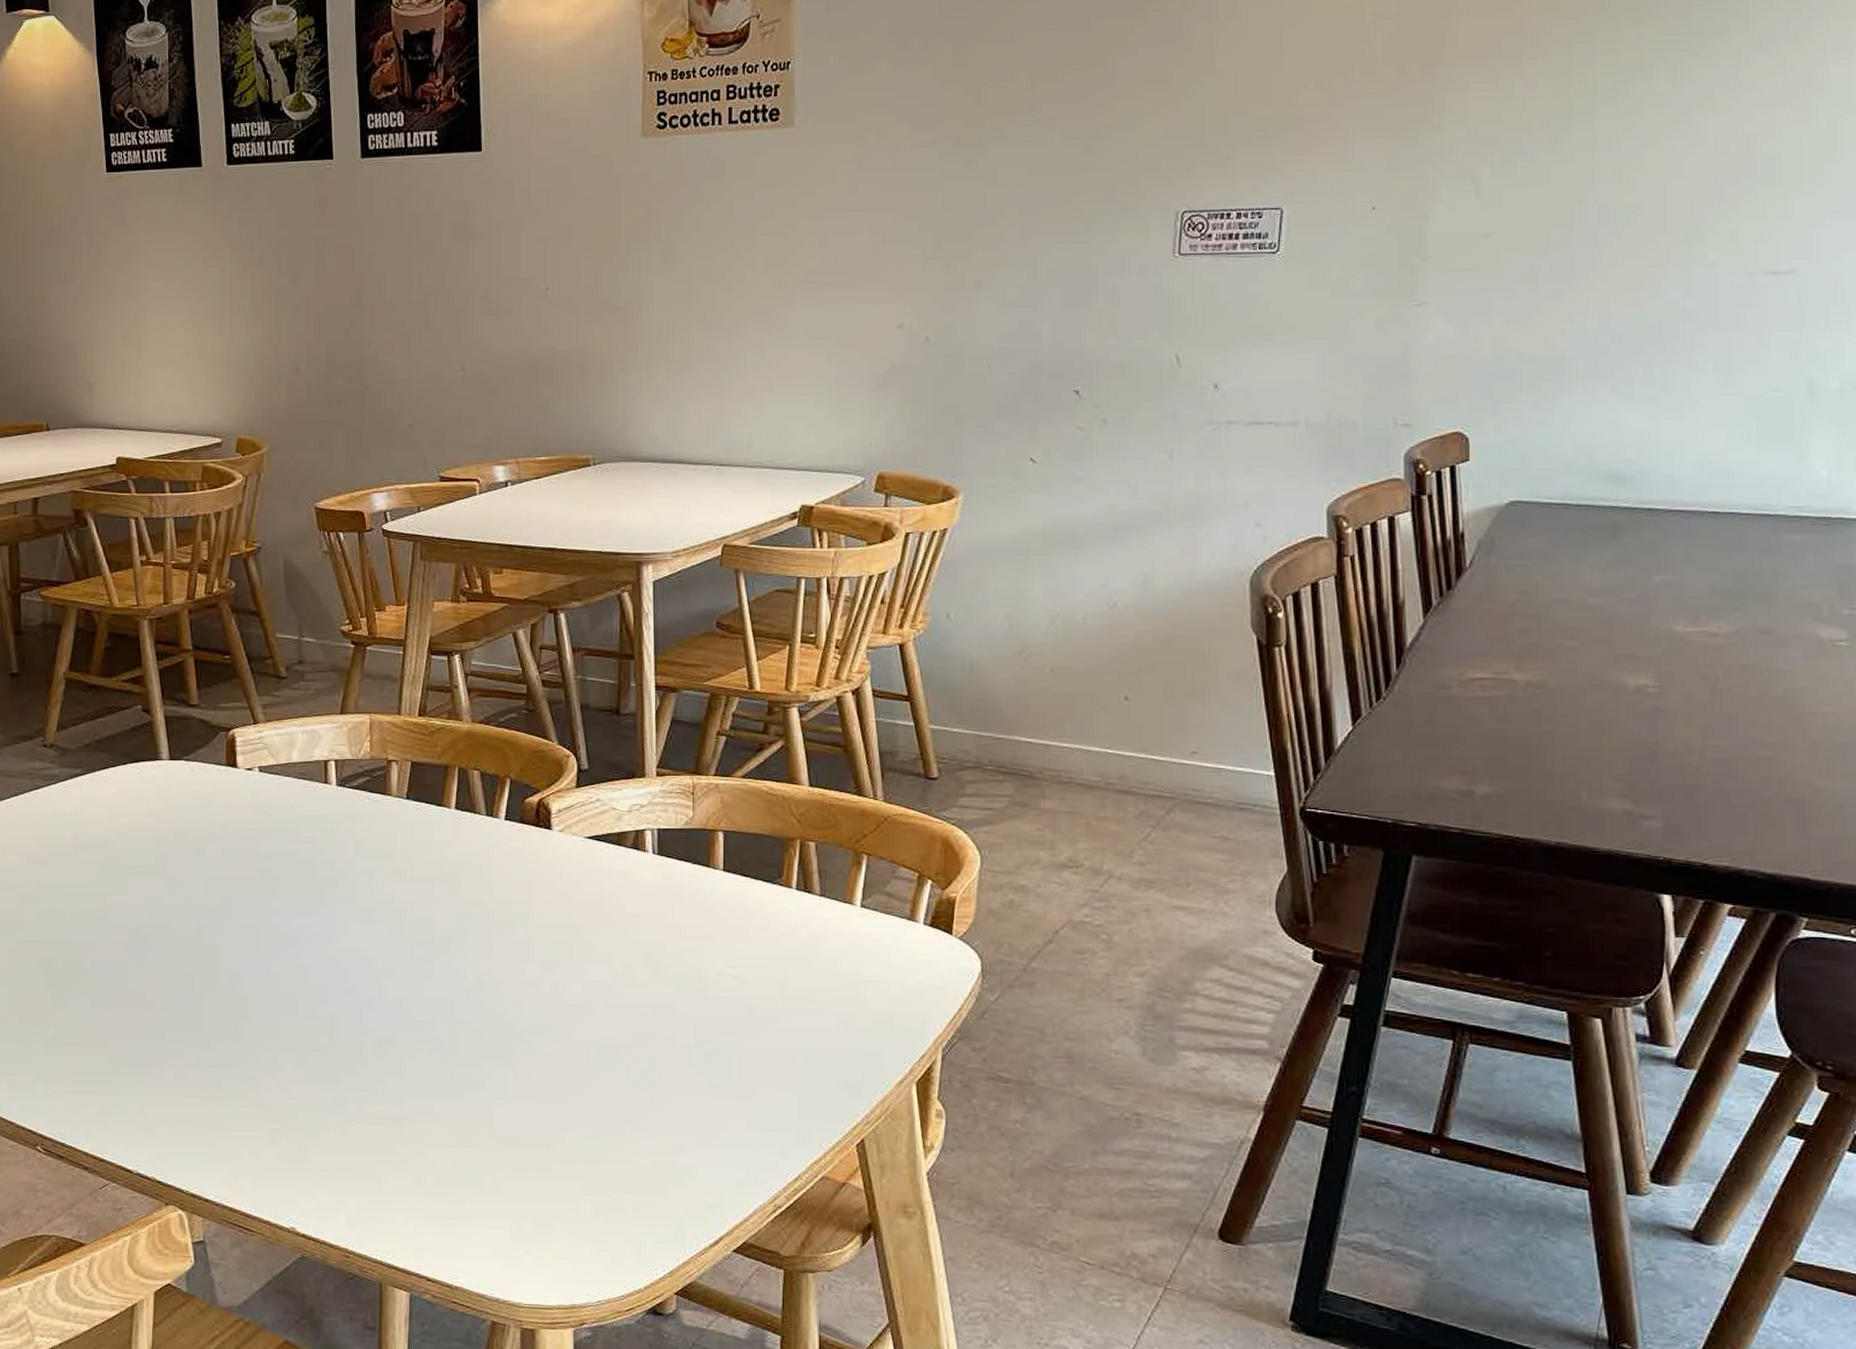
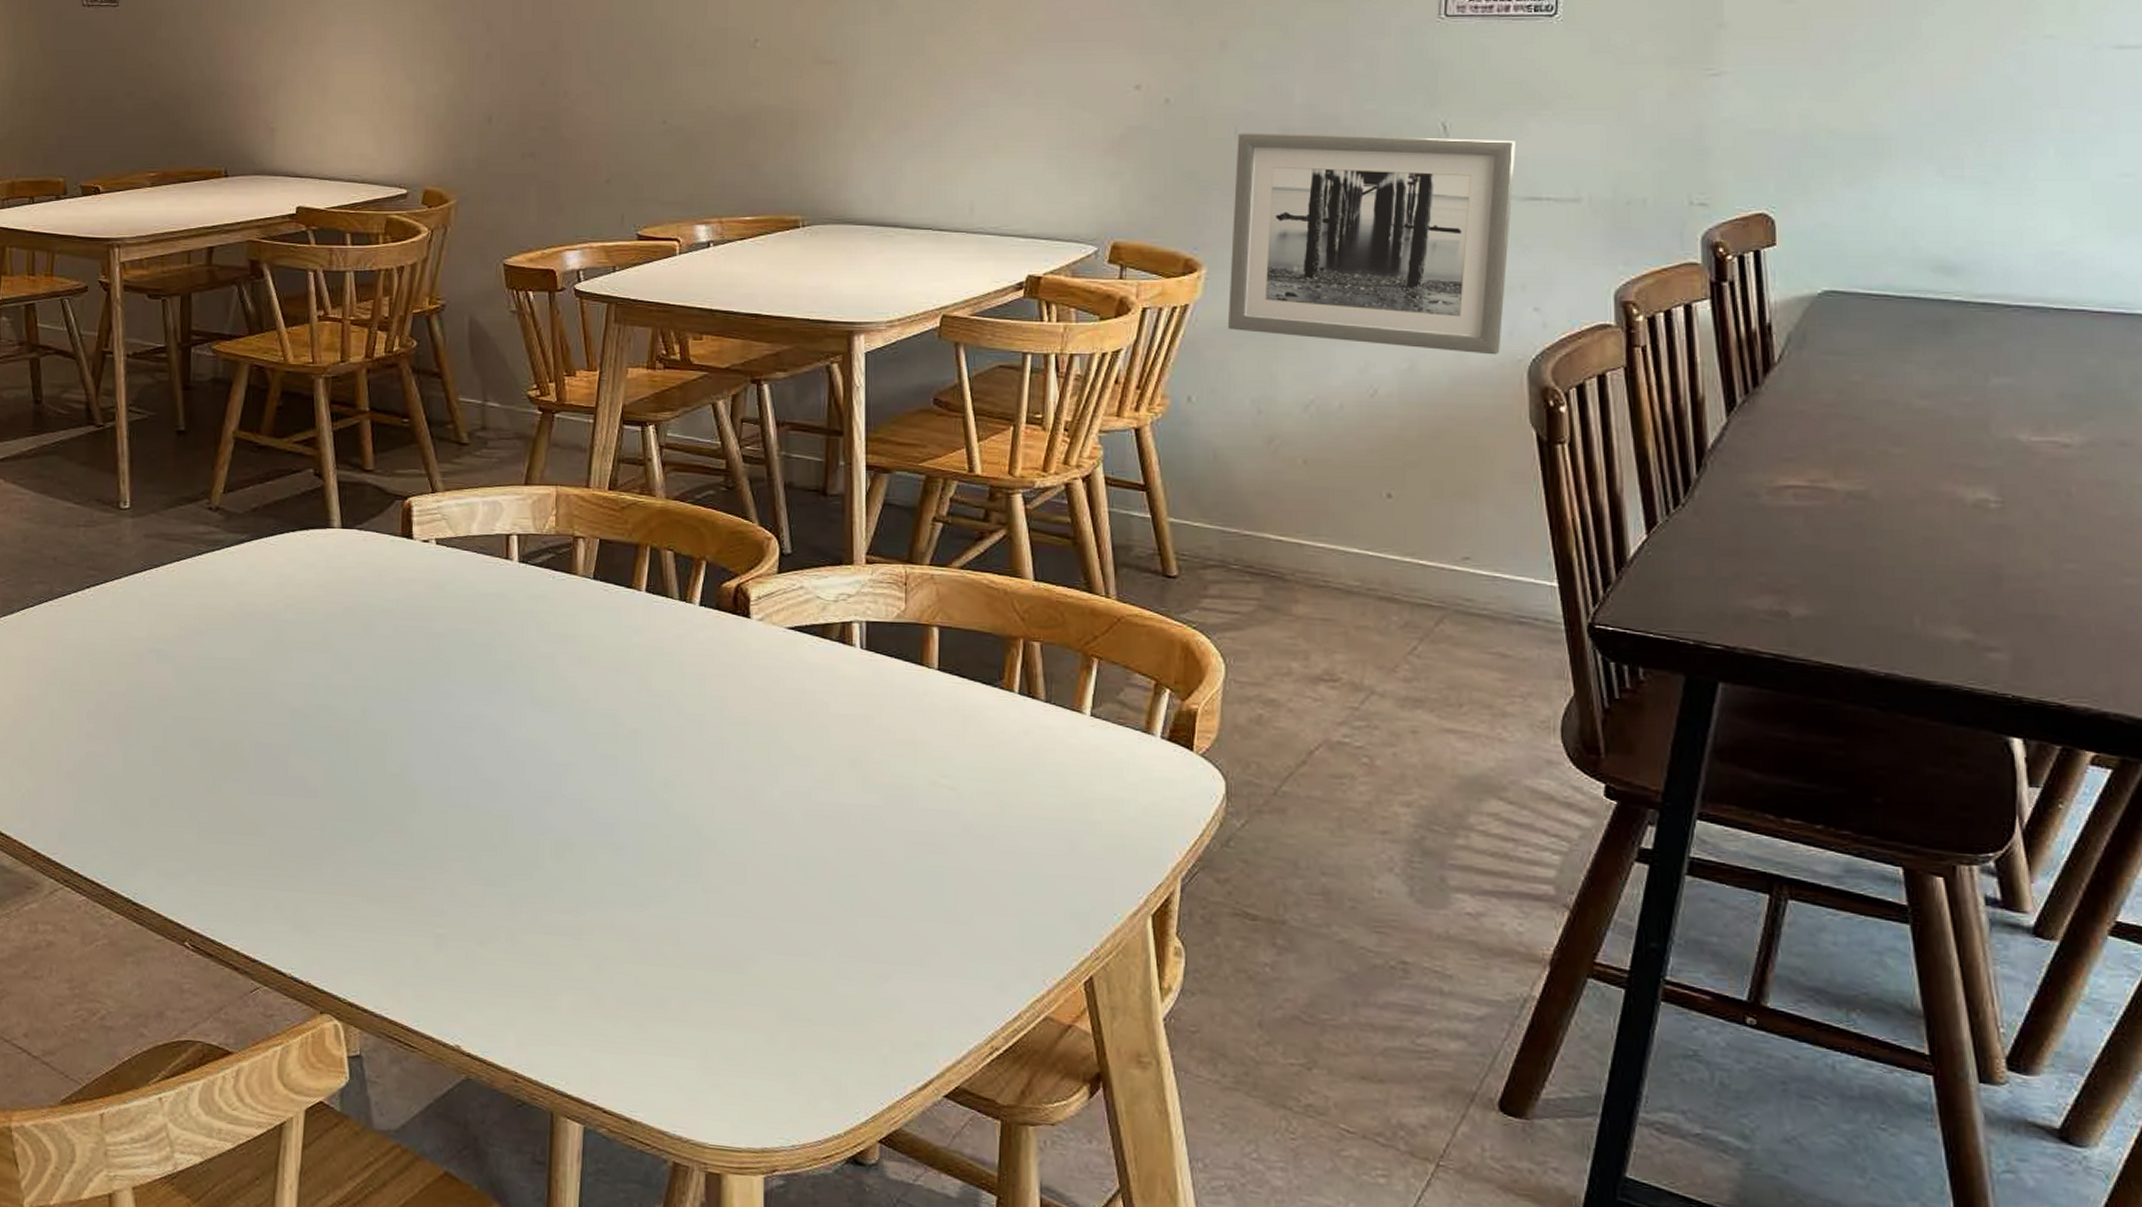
wall art: none [982,367,1241,568] -> present [1227,133,1516,355]

